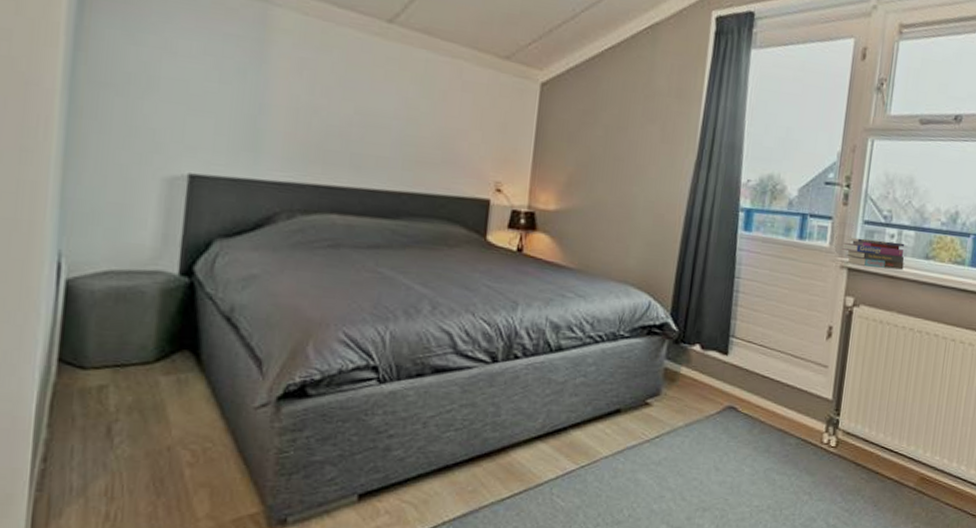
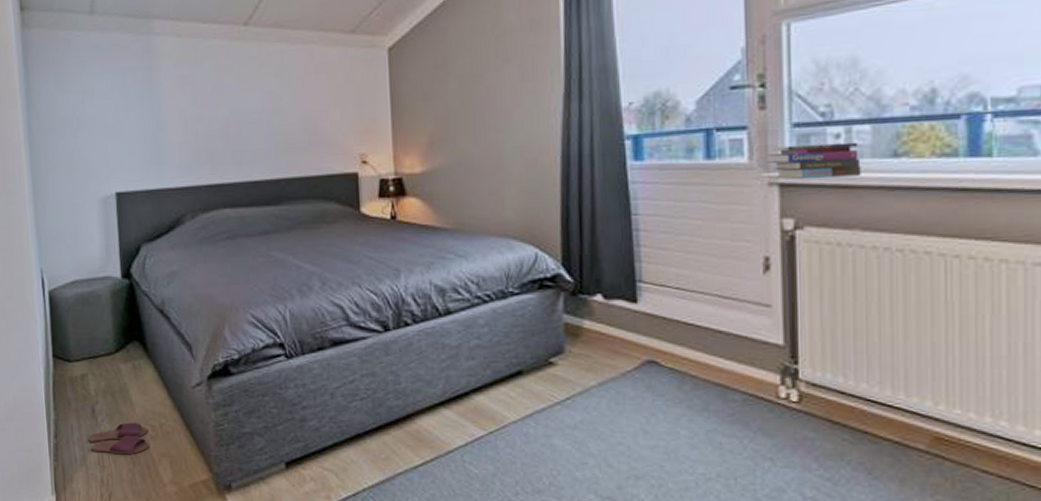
slippers: none [95,446,185,485] -> present [88,422,149,455]

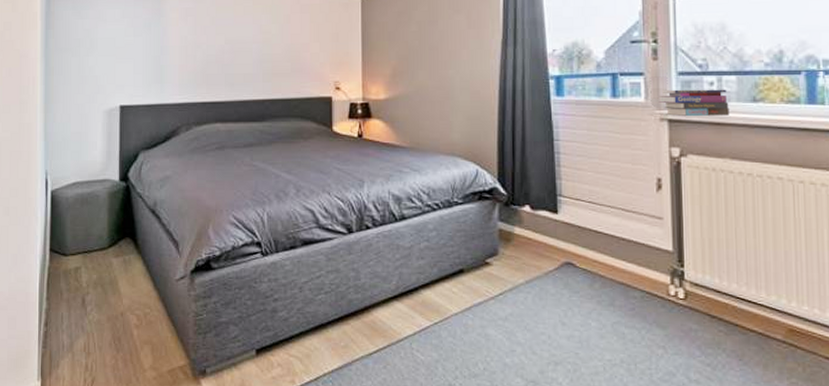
slippers: present [88,422,149,455] -> none [77,312,133,342]

